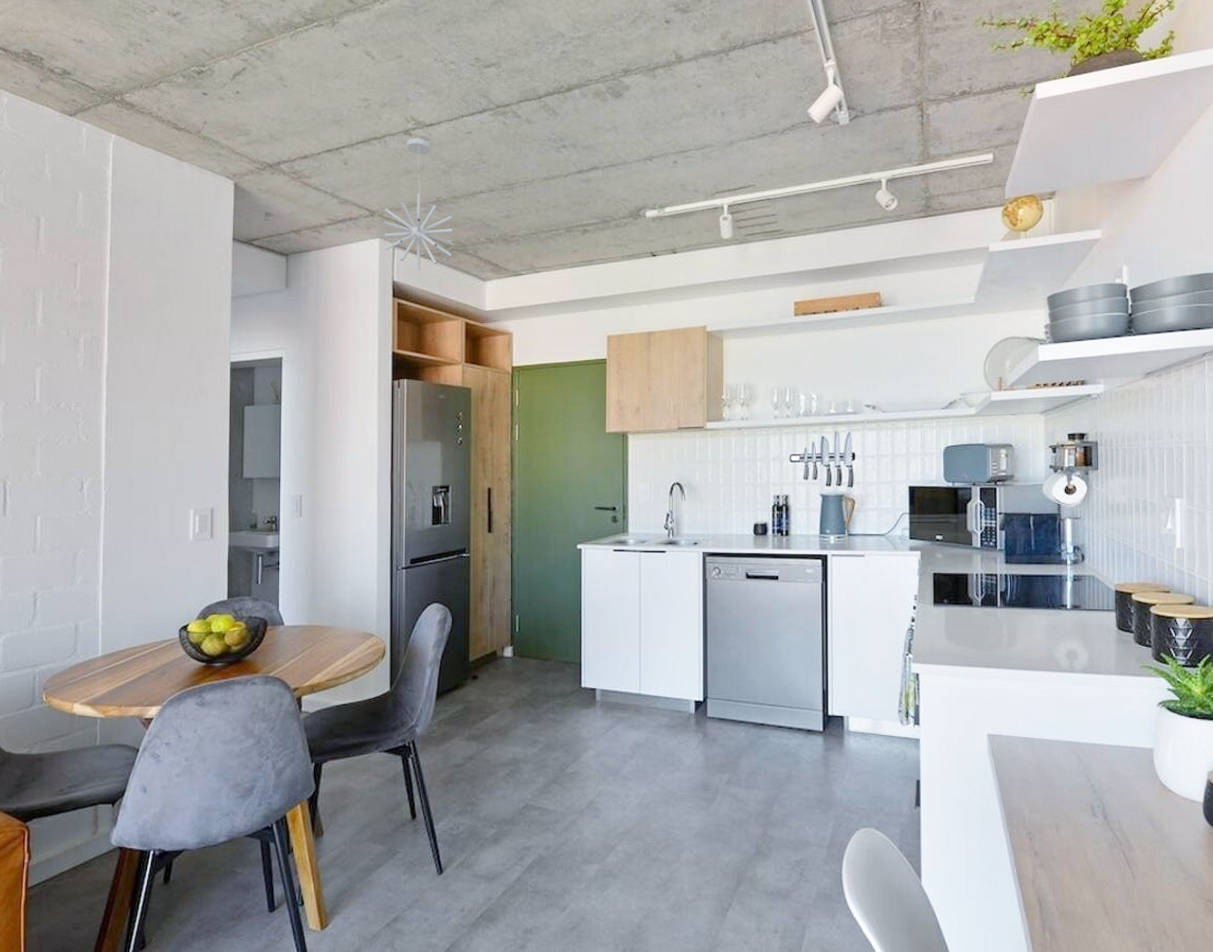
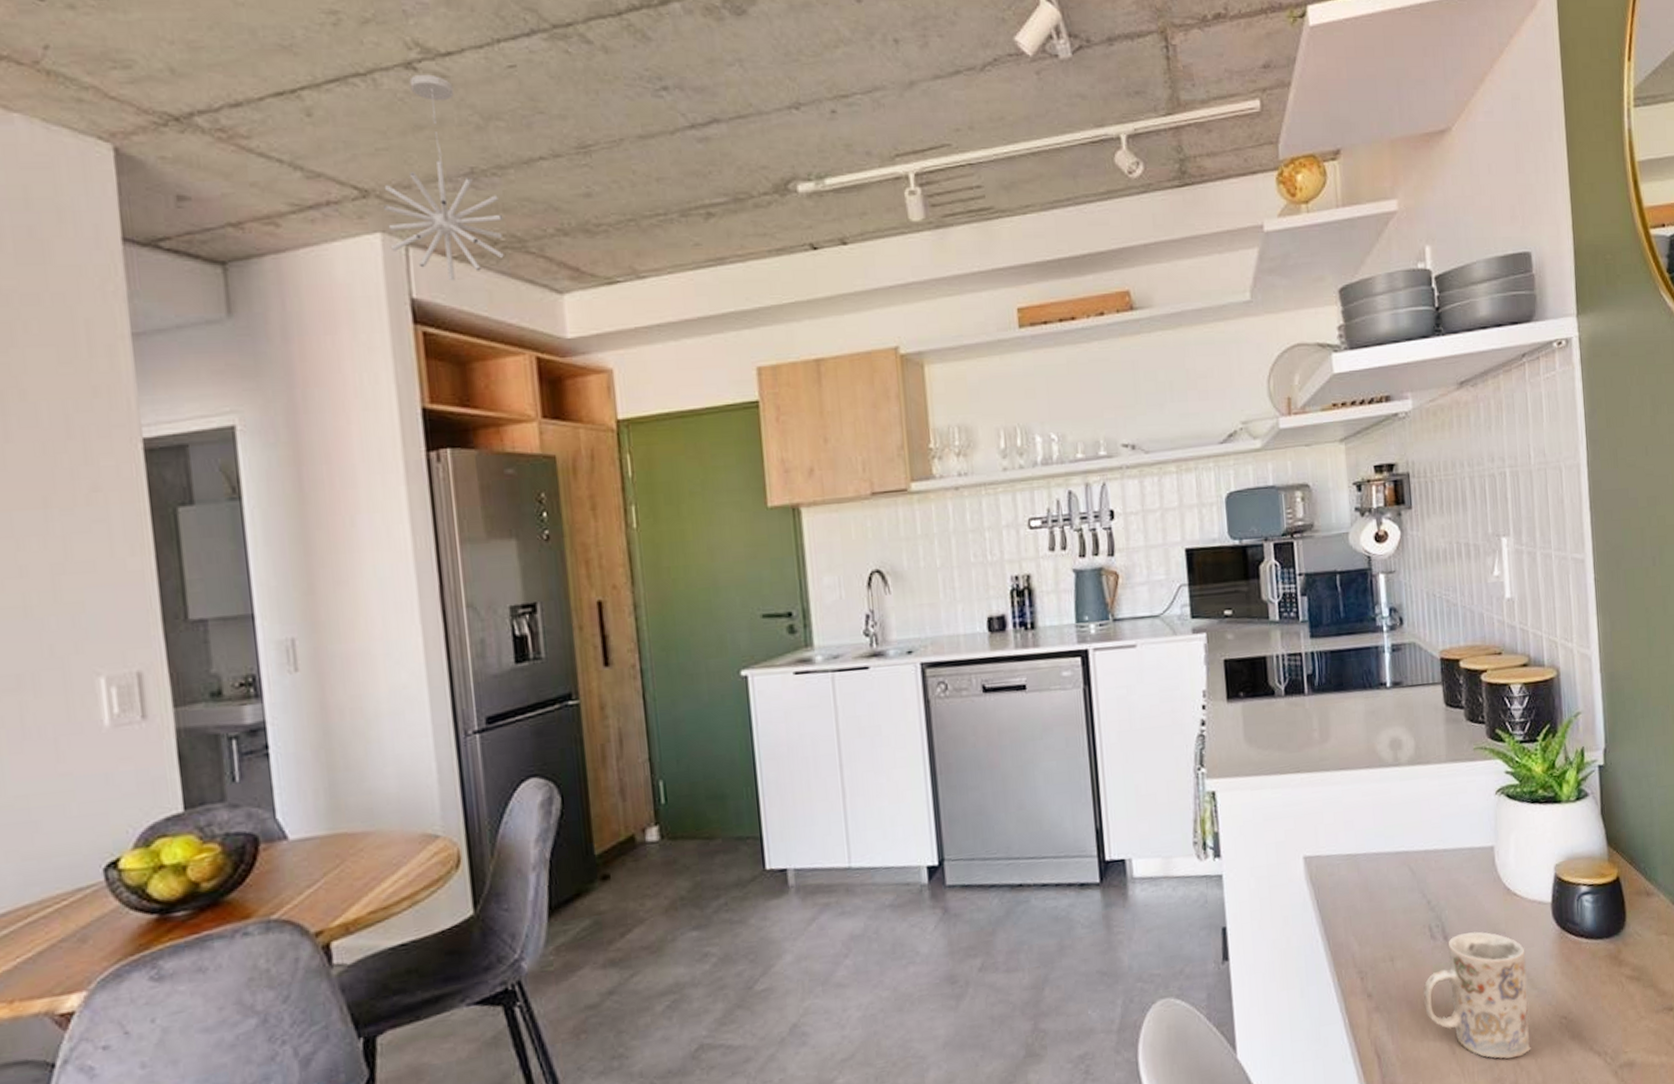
mug: none [1082,815,1177,927] -> present [1423,931,1531,1059]

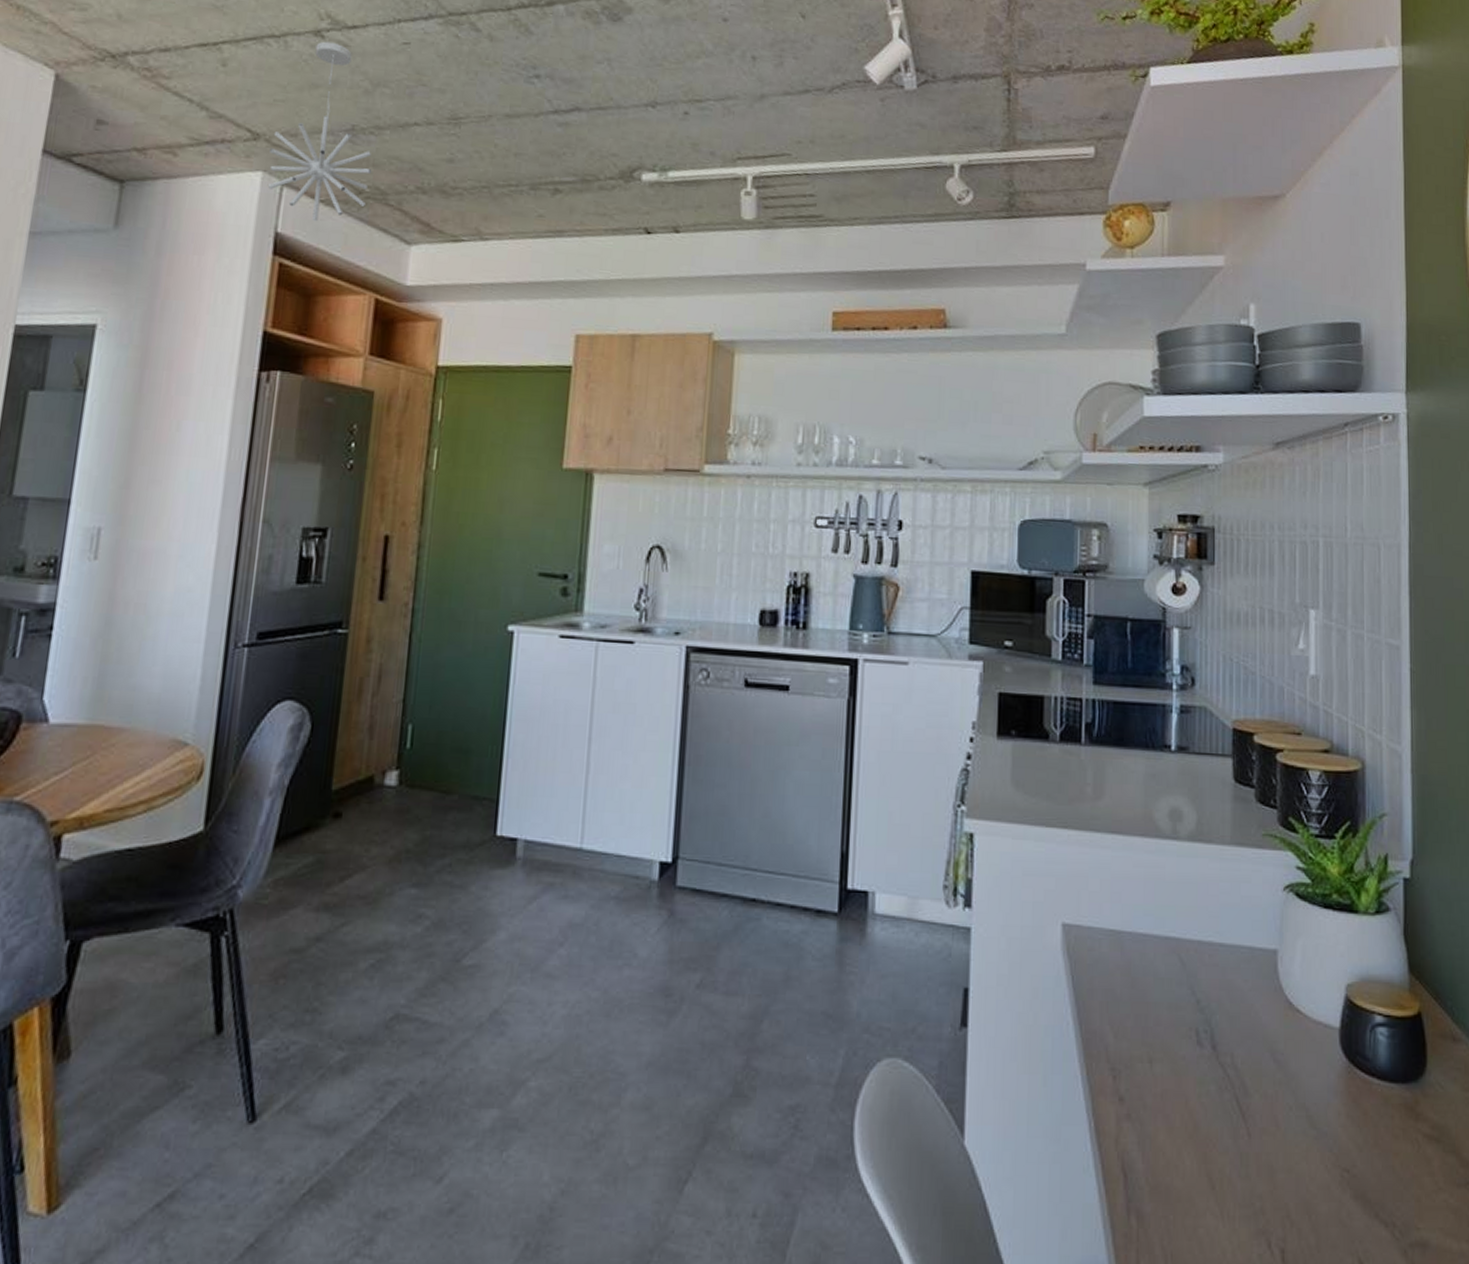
mug: present [1423,931,1531,1059] -> none [1182,1045,1305,1209]

